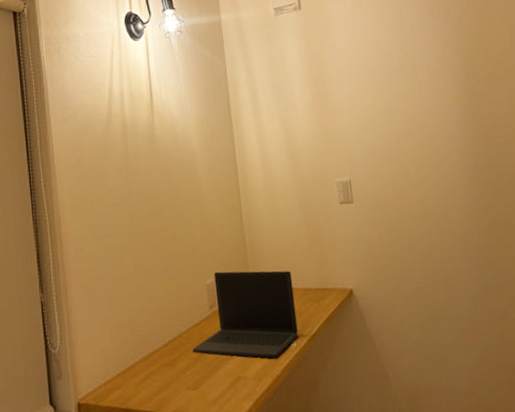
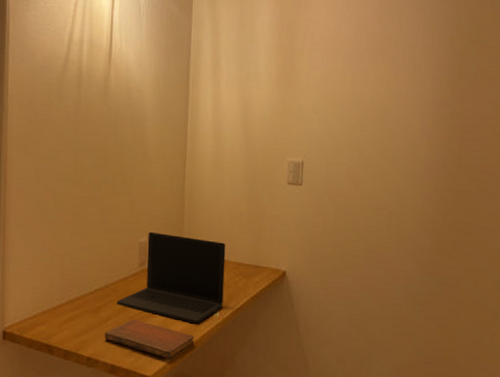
notebook: none [184,364,277,401] -> present [104,319,195,359]

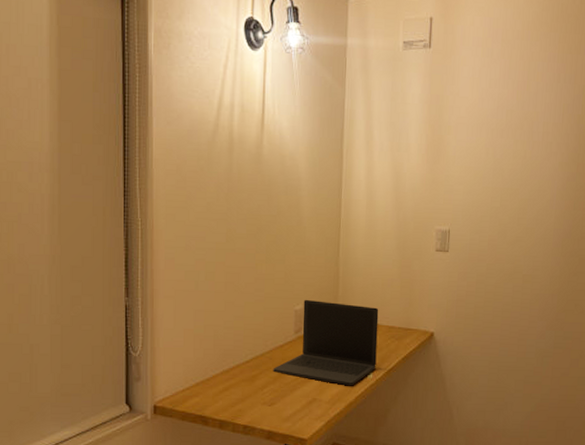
notebook: present [104,319,195,359] -> none [261,385,350,421]

